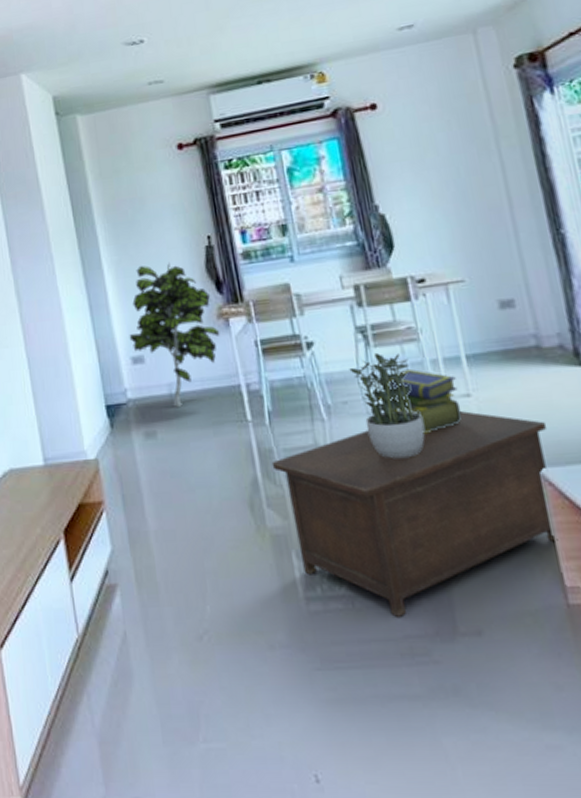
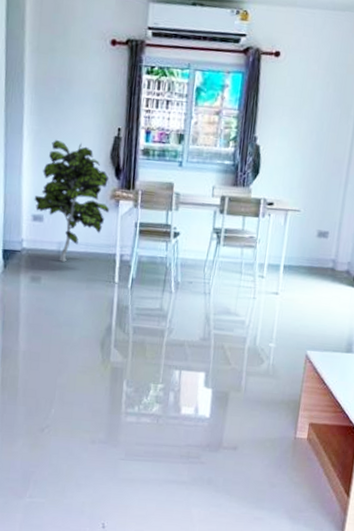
cabinet: present [271,411,558,617] -> none [125,304,321,432]
potted plant: present [349,352,425,458] -> none [200,250,244,329]
stack of books: present [378,368,462,434] -> none [215,266,272,315]

